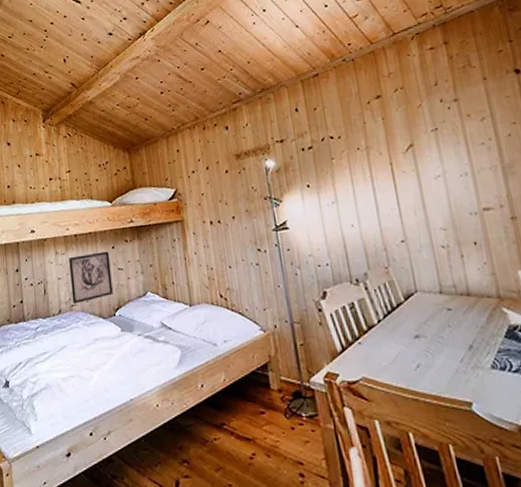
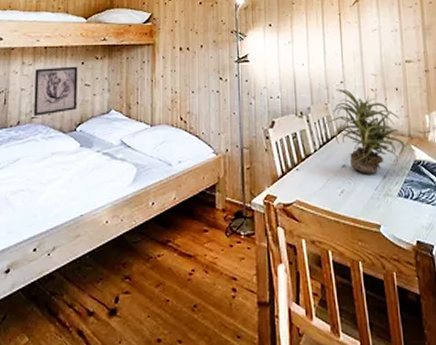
potted plant: none [384,248,494,345] -> present [322,88,405,174]

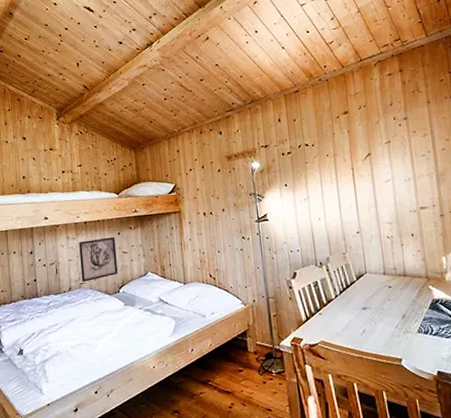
potted plant: present [322,88,405,174] -> none [342,238,423,315]

